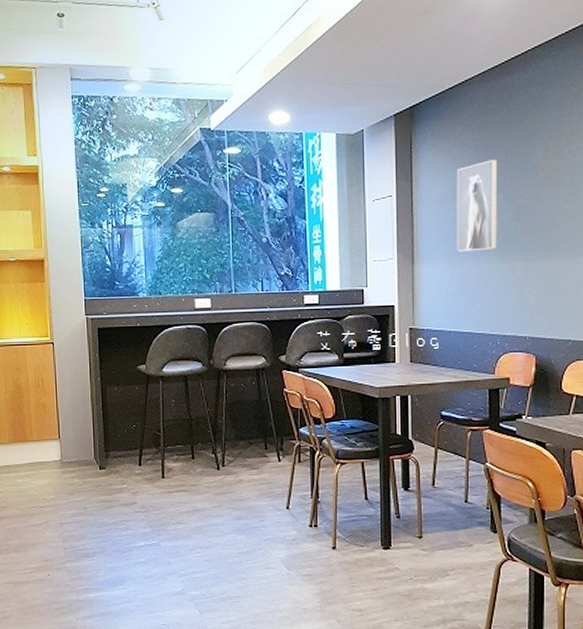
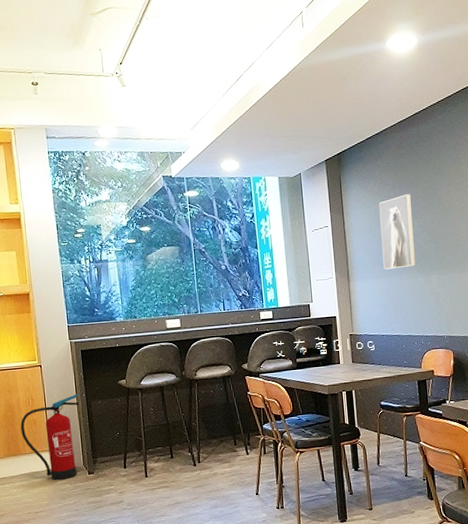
fire extinguisher: none [28,377,93,473] -> present [20,394,79,480]

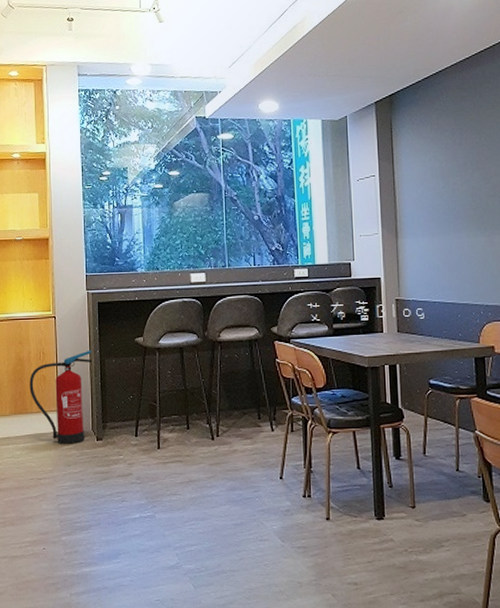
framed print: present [379,194,416,270] -> none [434,141,476,227]

